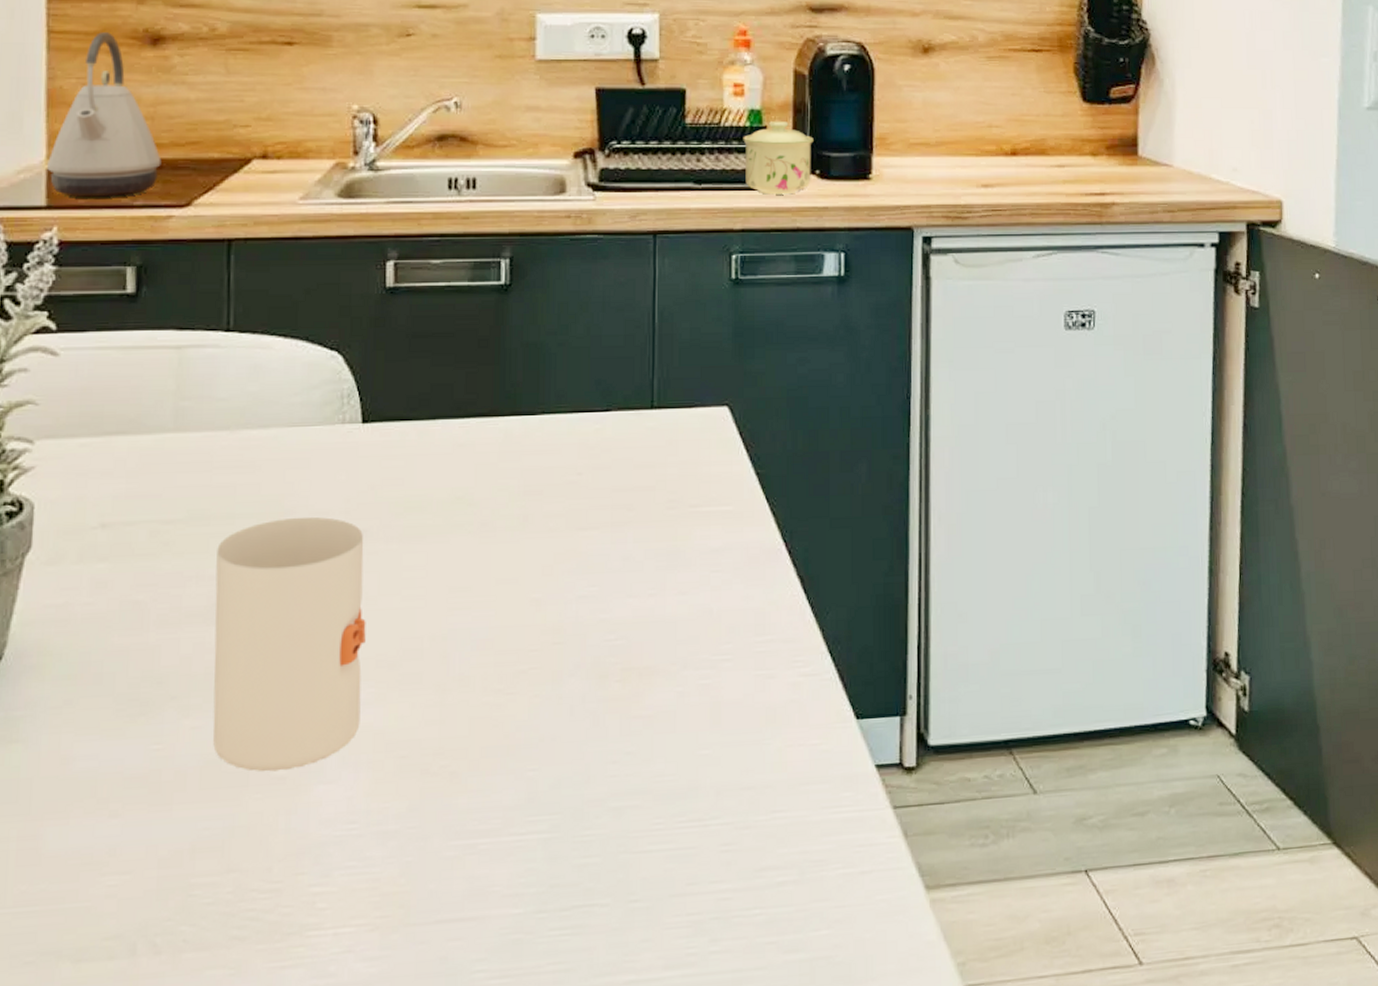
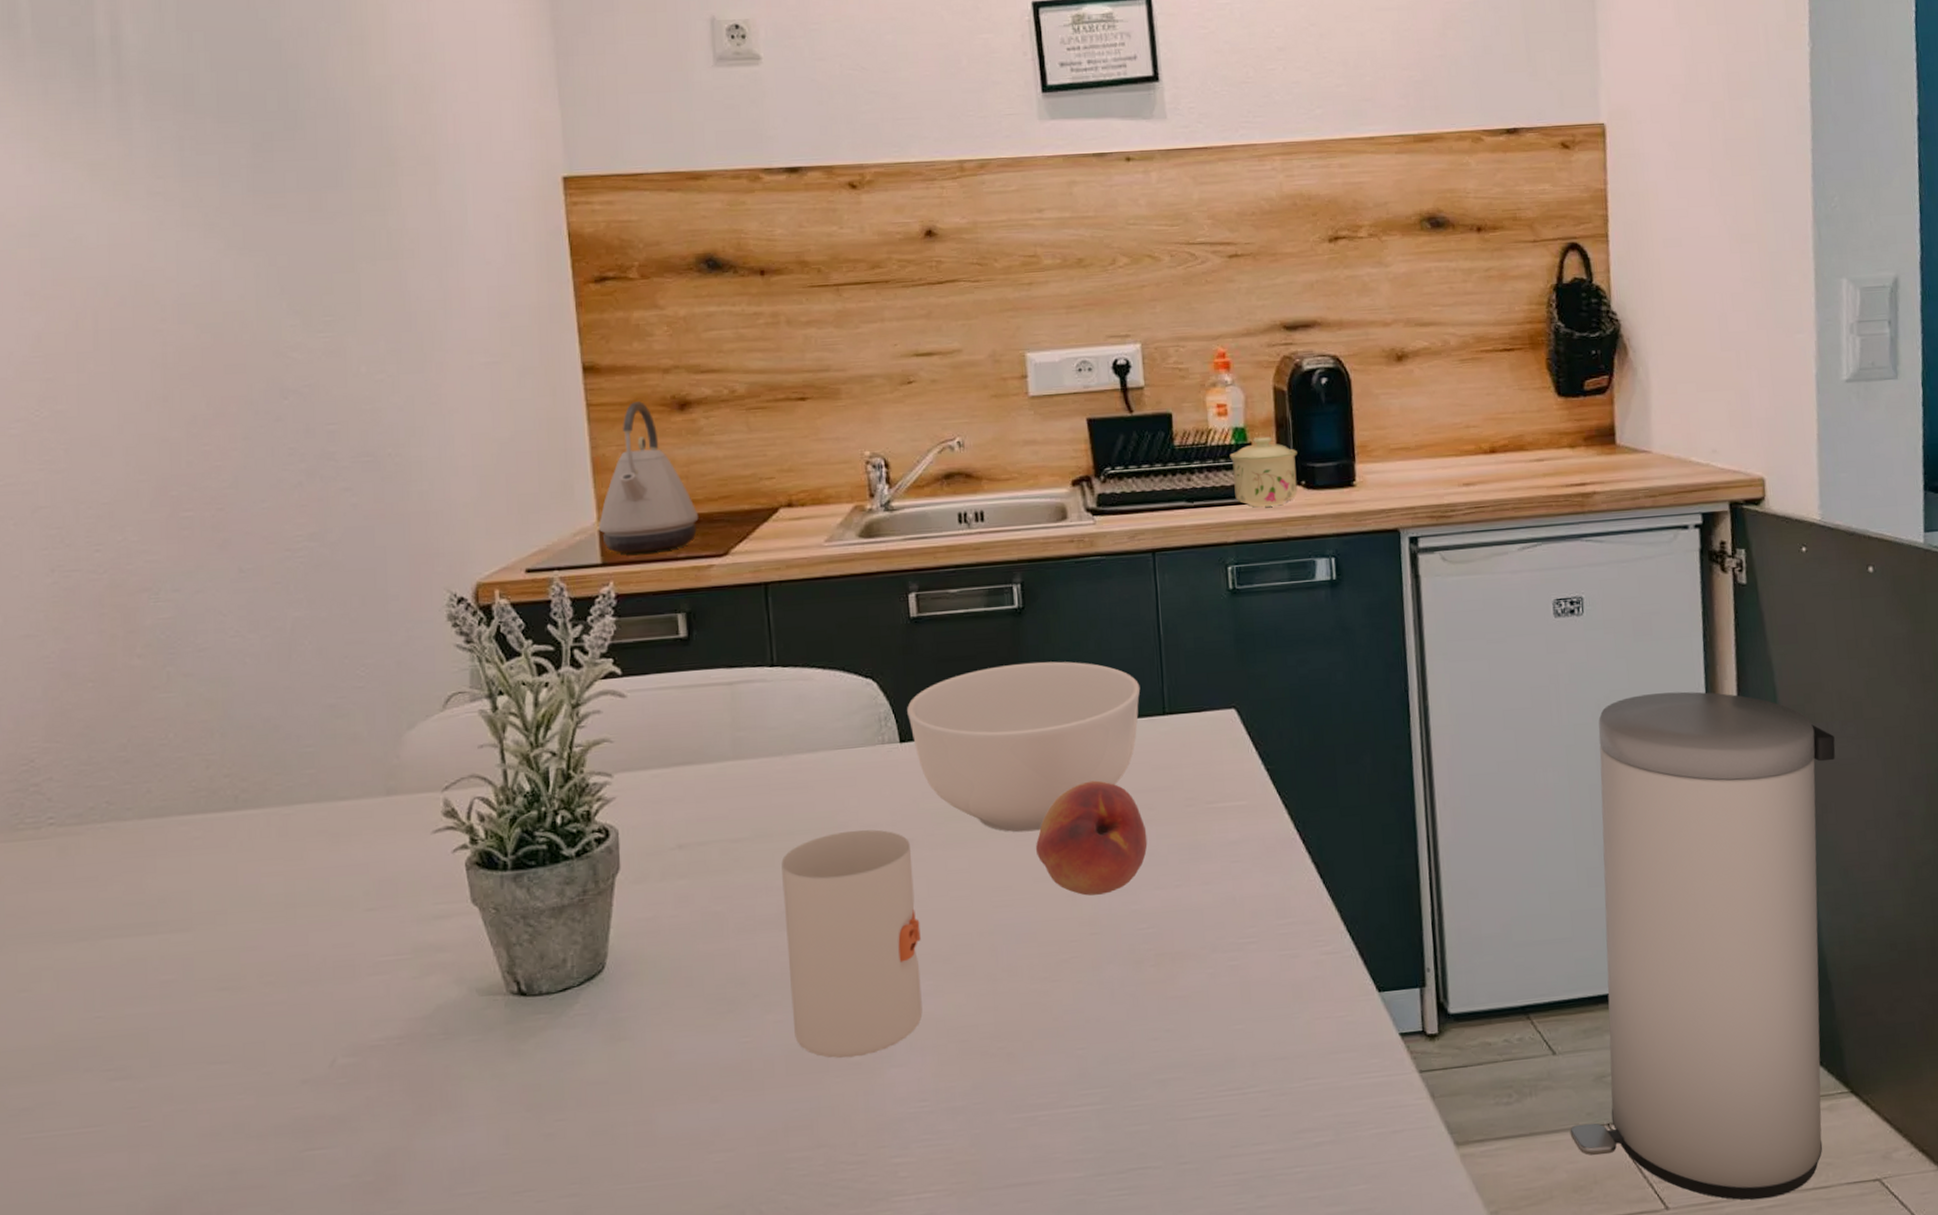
bowl: none [373,343,629,528] -> present [907,661,1141,833]
fruit: none [500,476,623,601] -> present [1035,780,1148,896]
pedal bin: none [1046,415,1337,957] -> present [1570,691,1836,1200]

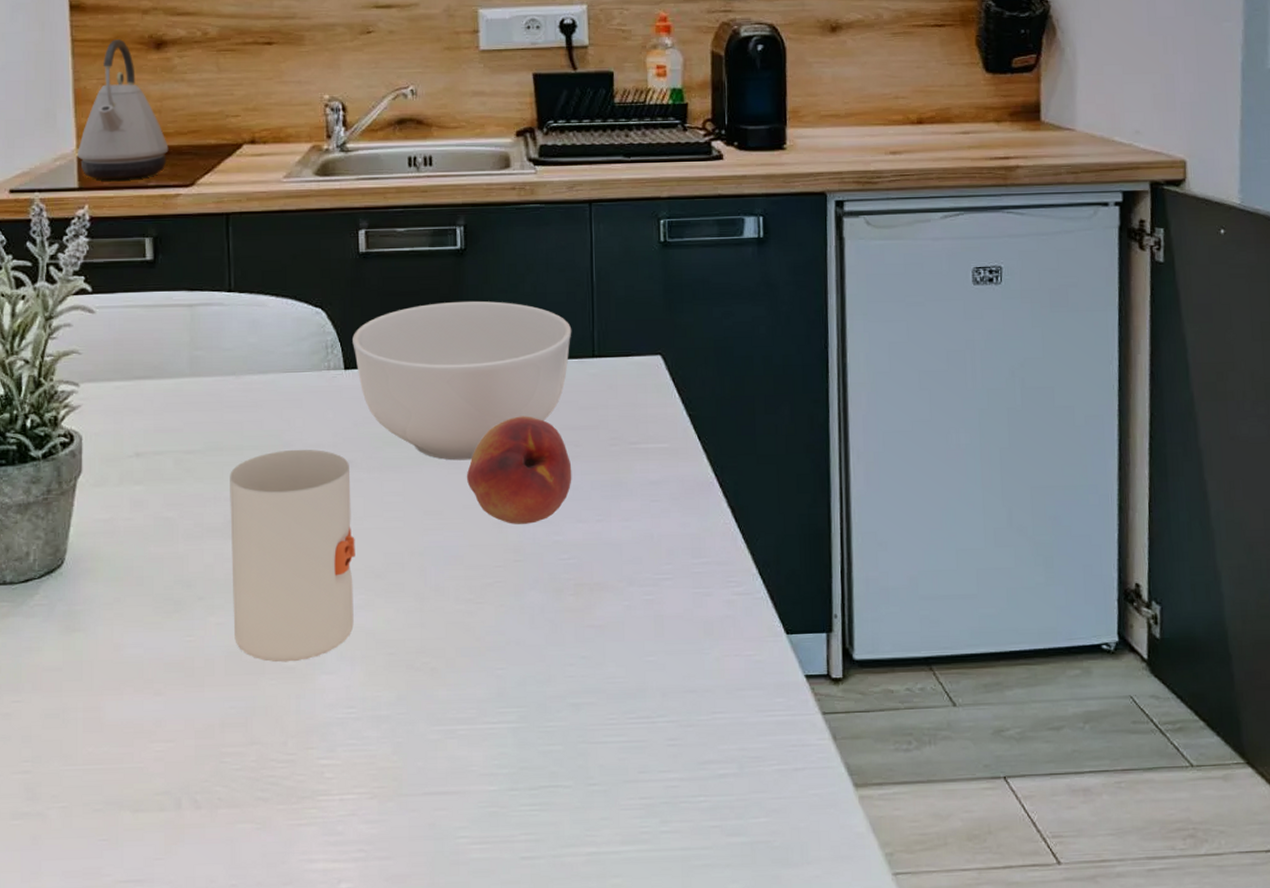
sugar bowl: present [1229,436,1298,508] -> none [666,97,731,165]
pedal bin: present [1570,691,1836,1200] -> none [966,363,1246,861]

